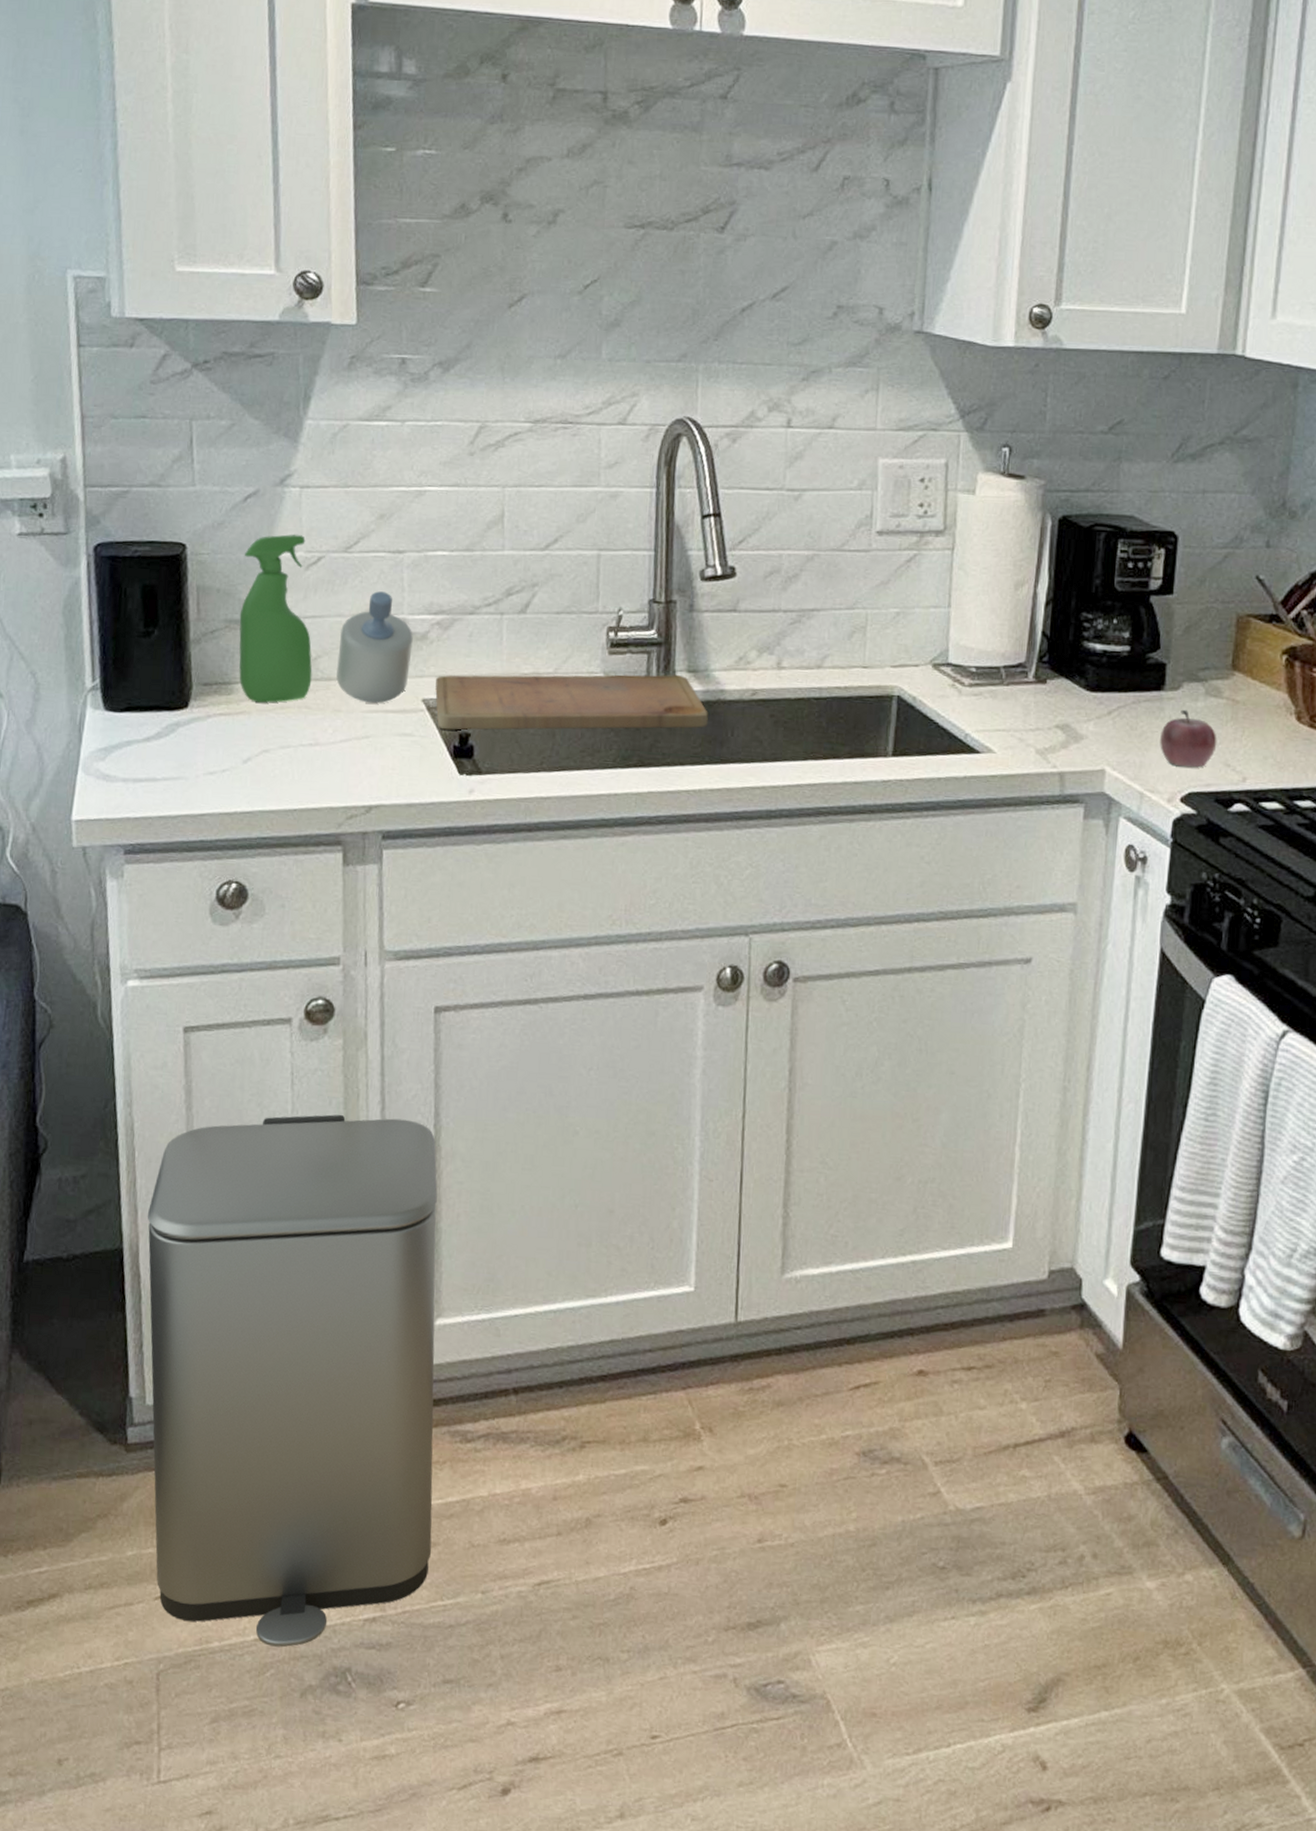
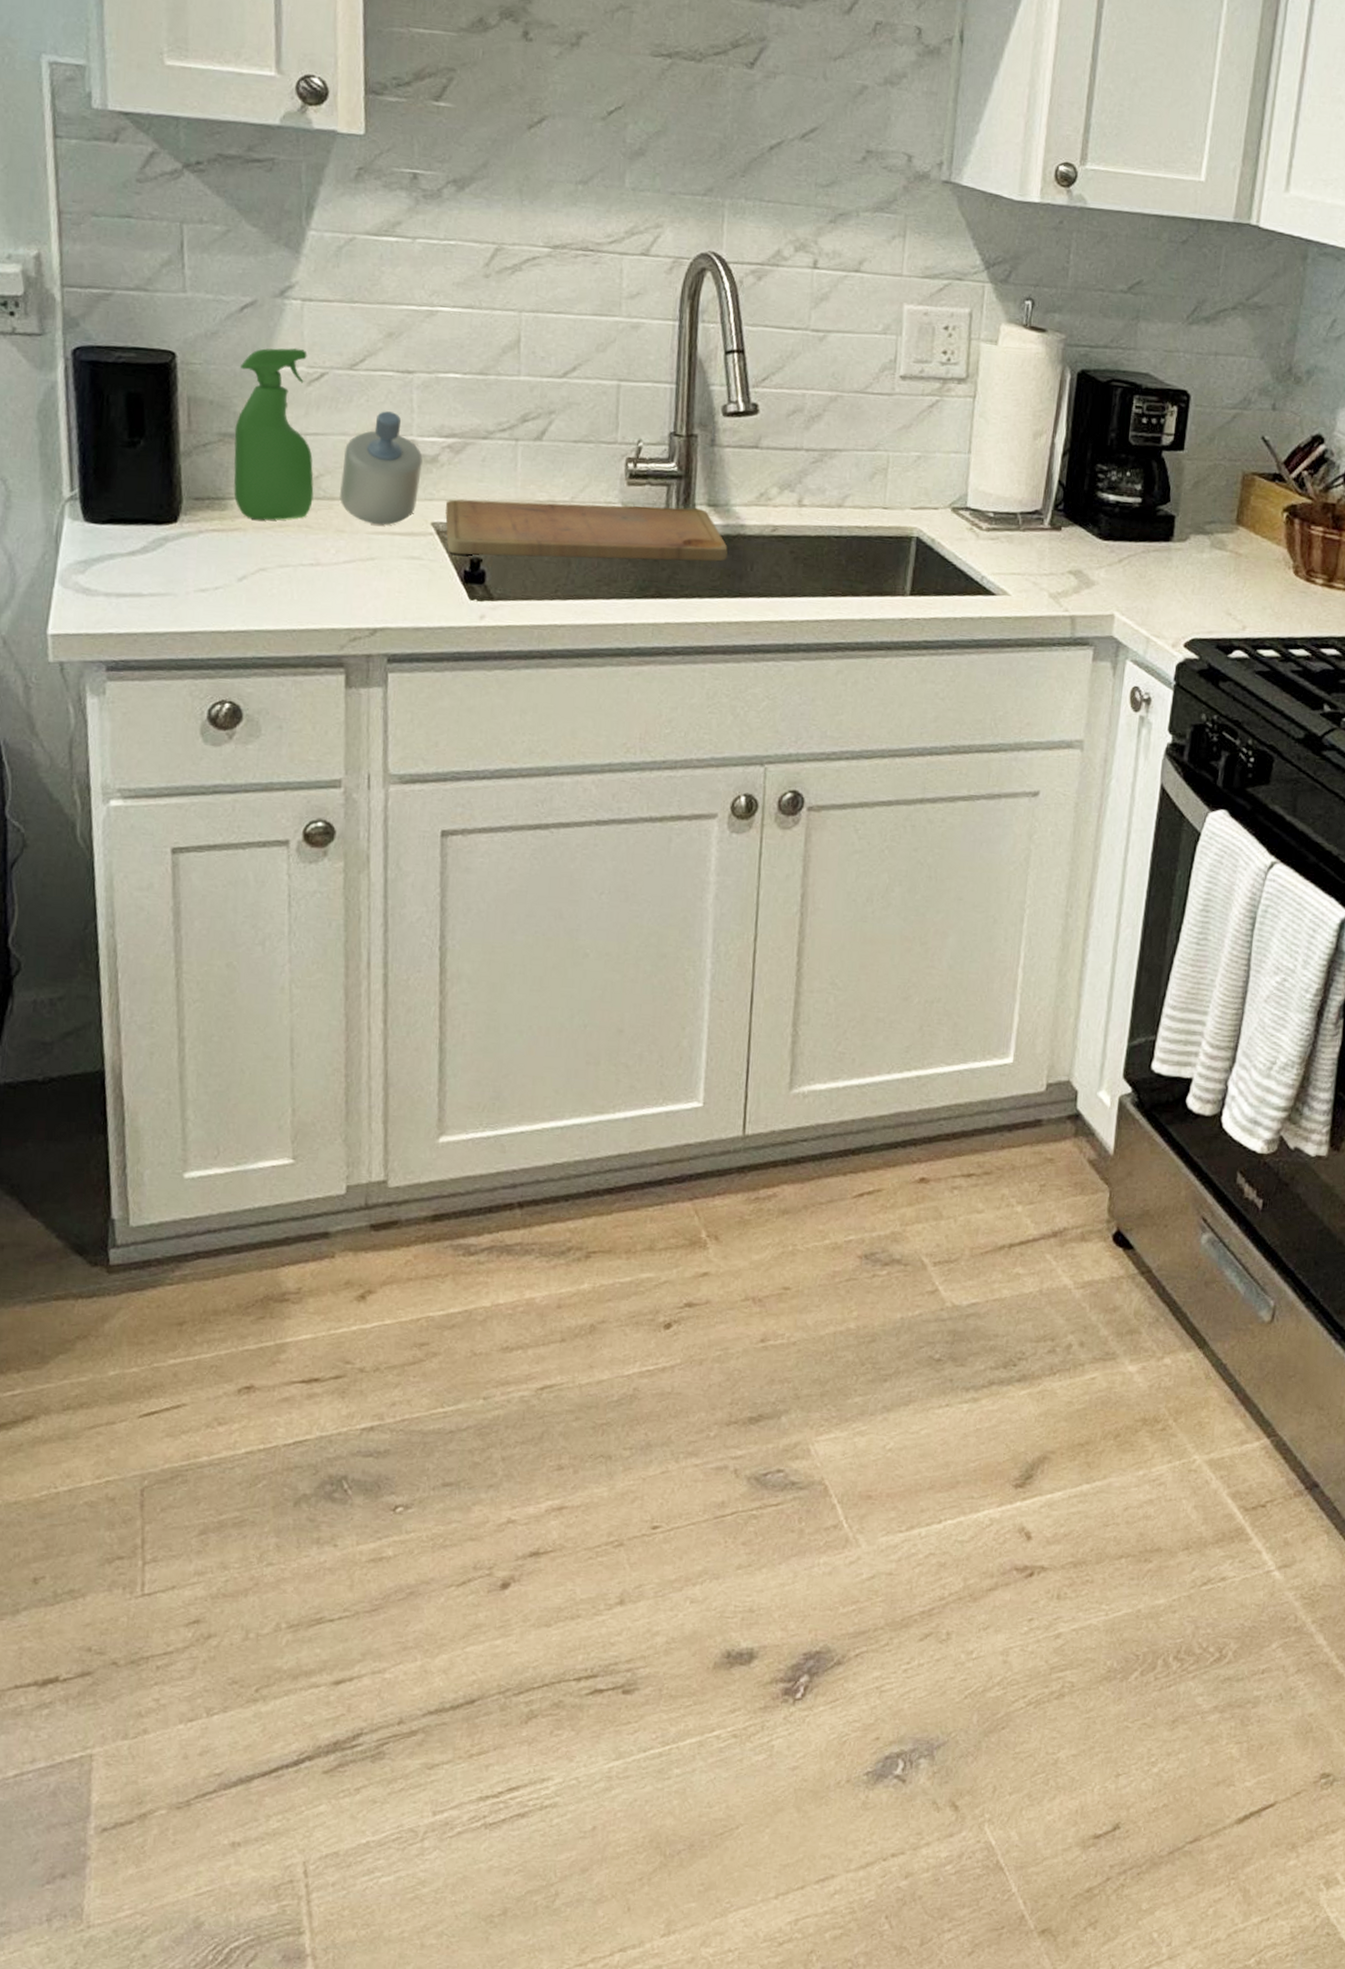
pedal bin: present [147,1114,438,1648] -> none [131,937,442,1459]
fruit: present [1160,709,1217,768] -> none [1166,560,1220,616]

